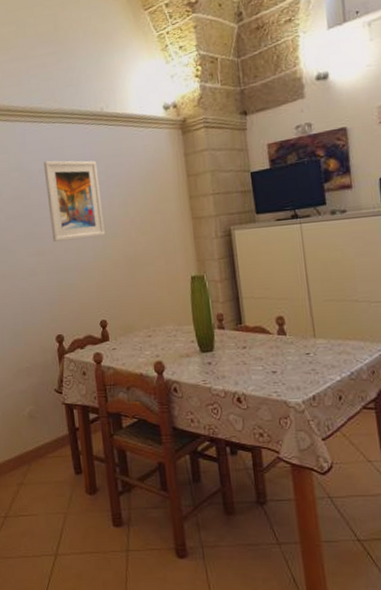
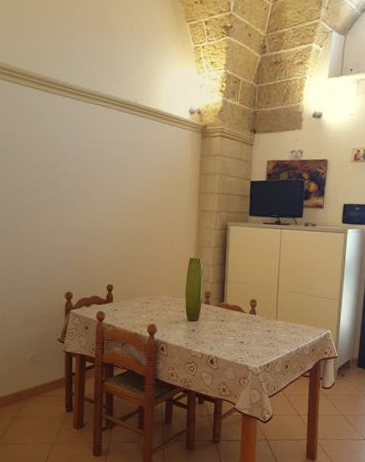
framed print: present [43,160,105,242] -> none [74,136,125,212]

